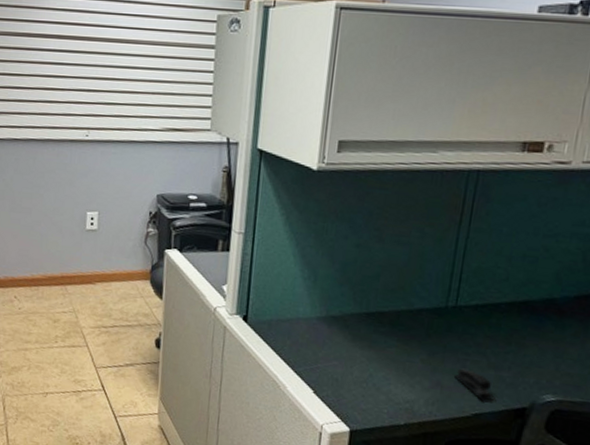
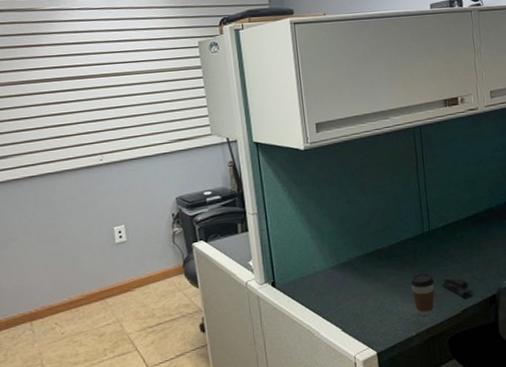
coffee cup: none [412,354,446,409] -> present [410,273,435,317]

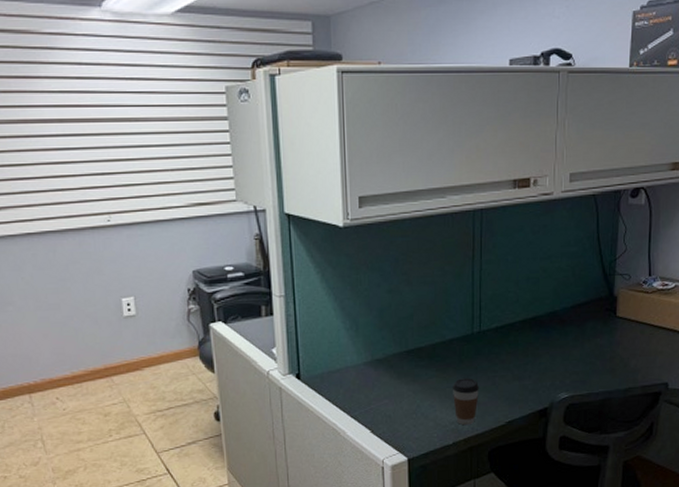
stapler: present [442,277,474,298] -> none [488,384,522,409]

